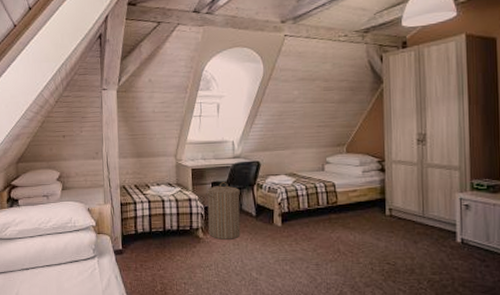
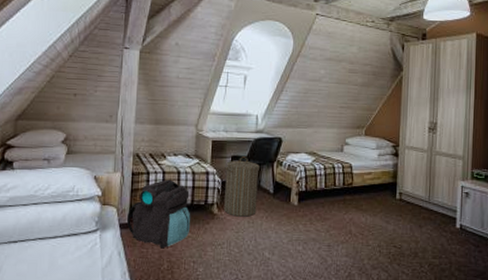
backpack: none [119,208,179,272] -> present [126,179,191,249]

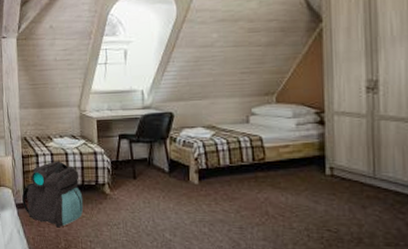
laundry hamper: present [224,156,260,217] -> none [113,135,152,197]

